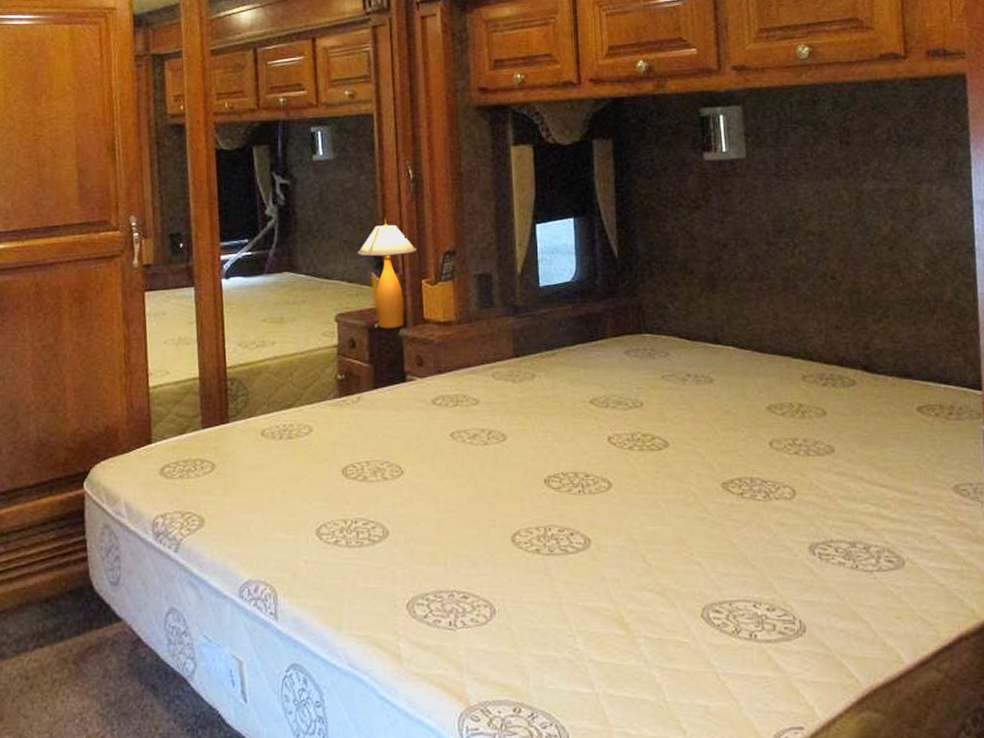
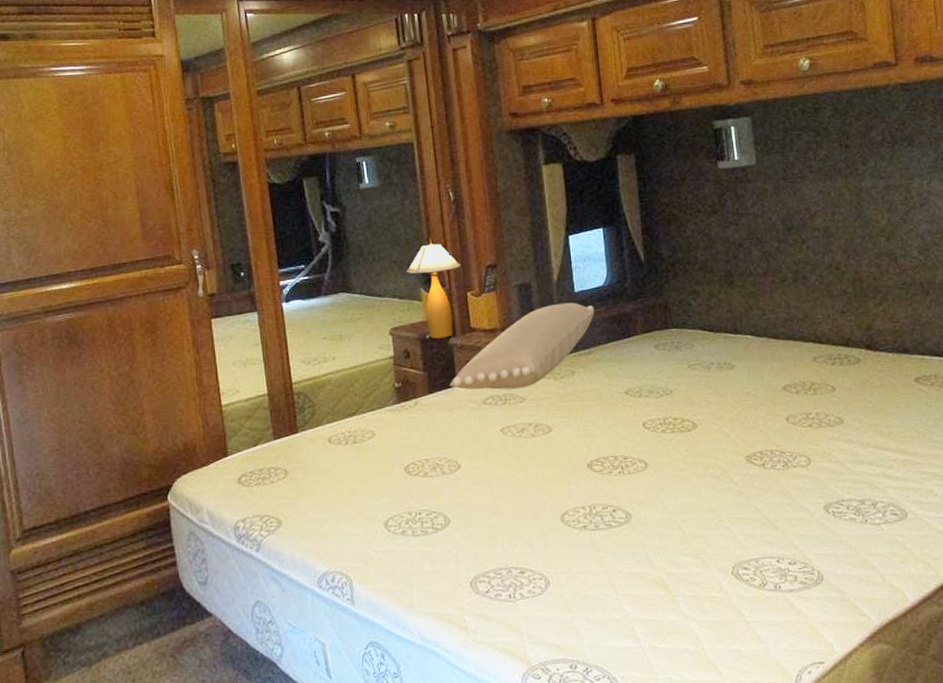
pillow: none [397,298,560,389] -> present [450,302,595,390]

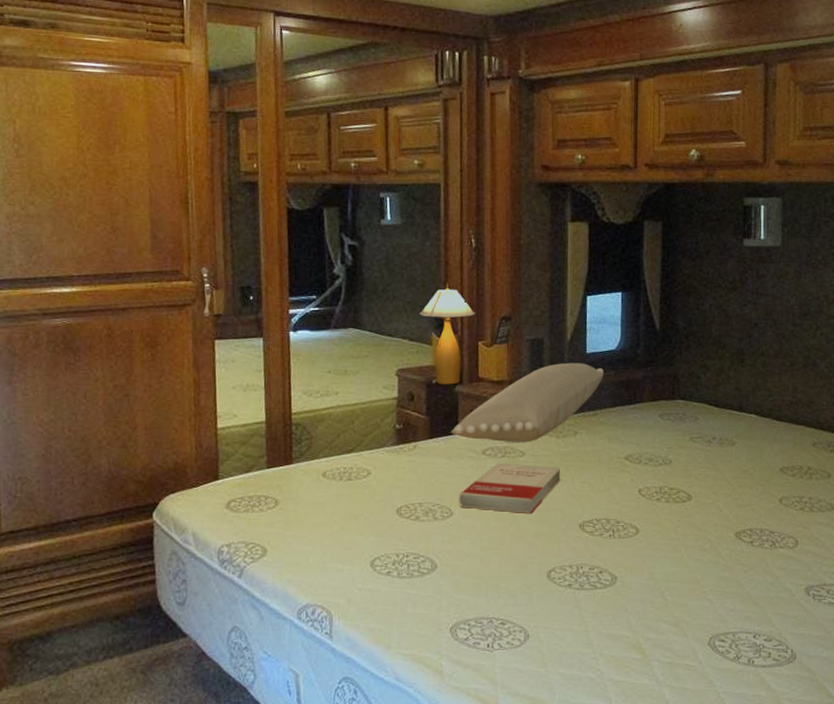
book: none [463,409,564,460] -> present [458,462,561,514]

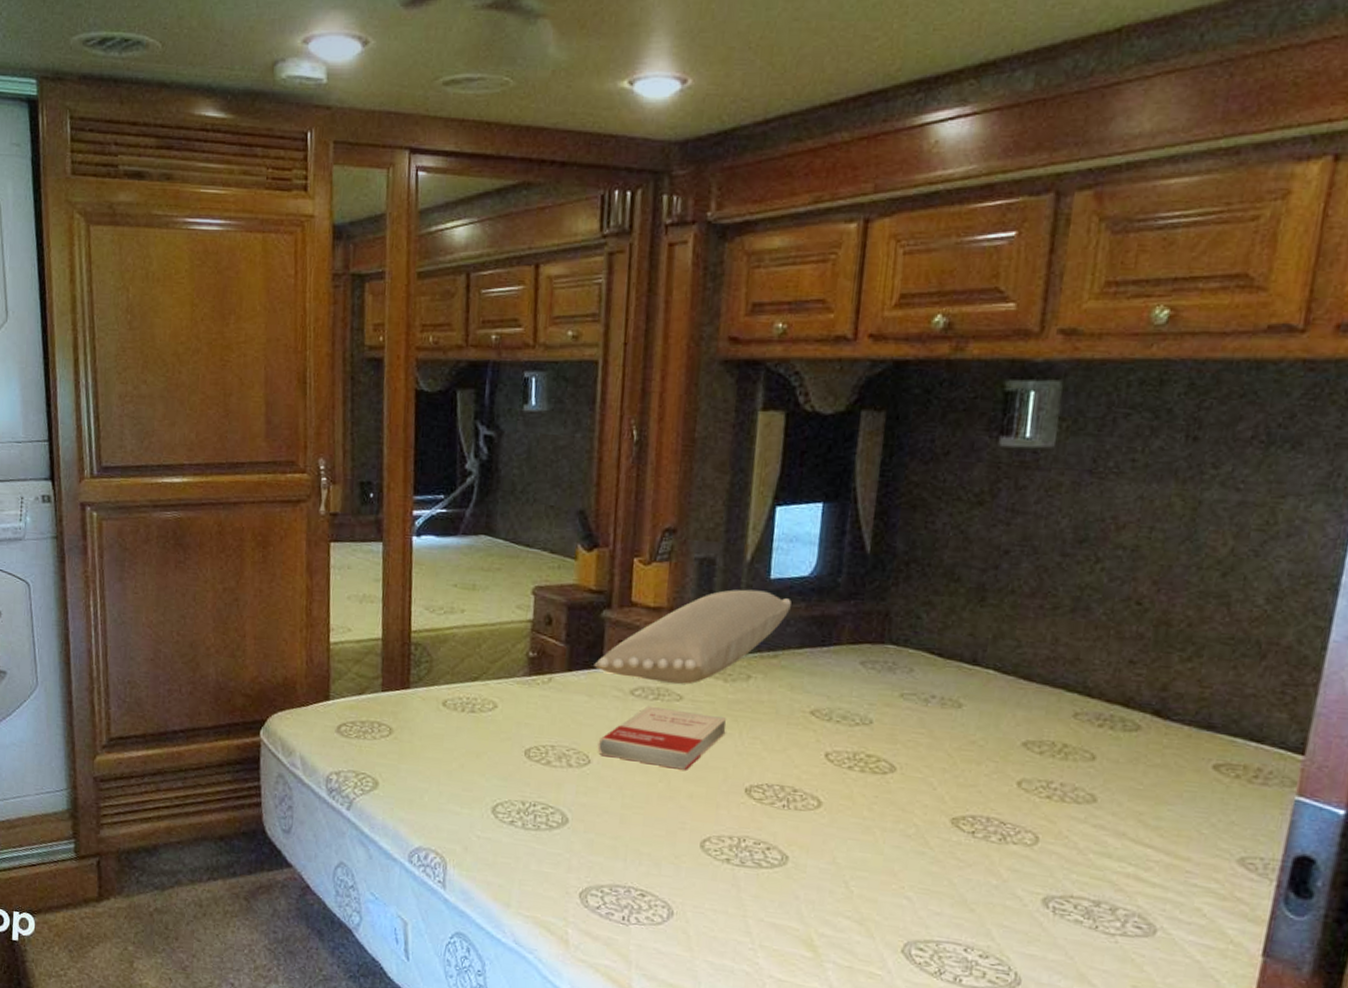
table lamp: present [419,281,475,385] -> none [564,482,632,609]

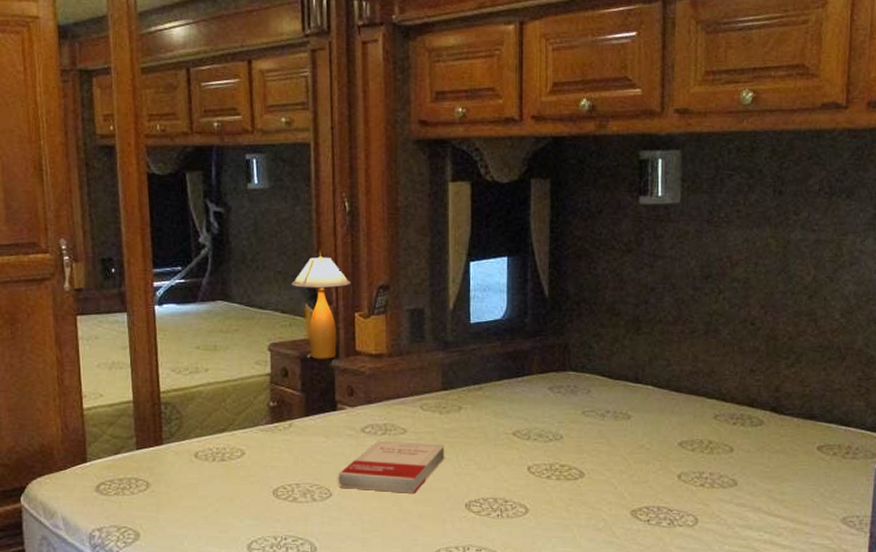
table lamp: none [564,482,632,609] -> present [291,249,350,359]
pillow: present [594,589,791,684] -> none [328,333,489,419]

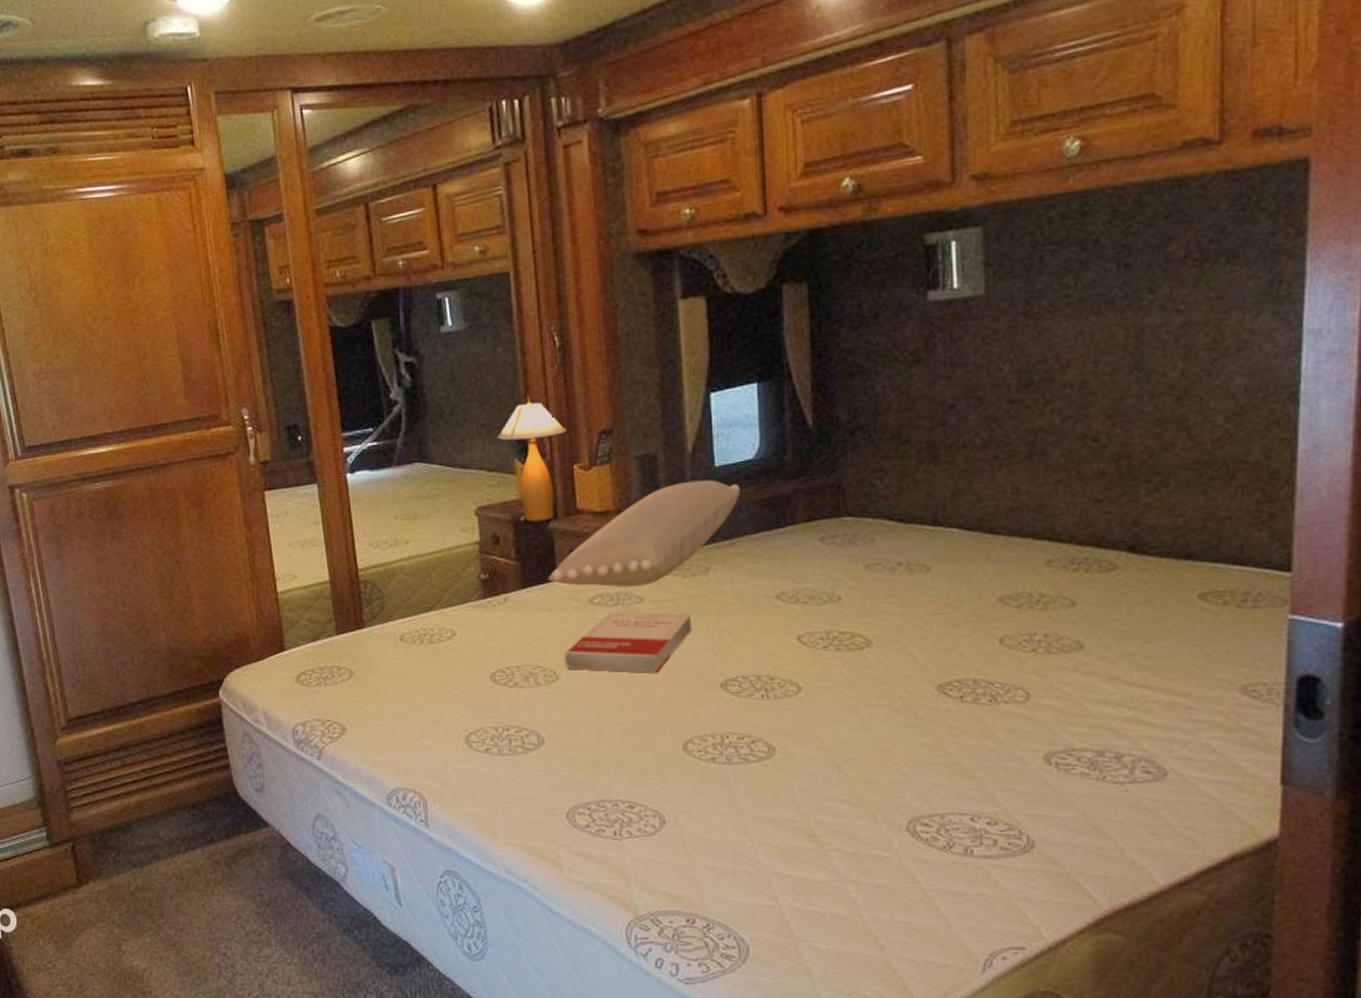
pillow: none [328,333,489,419] -> present [548,480,740,587]

